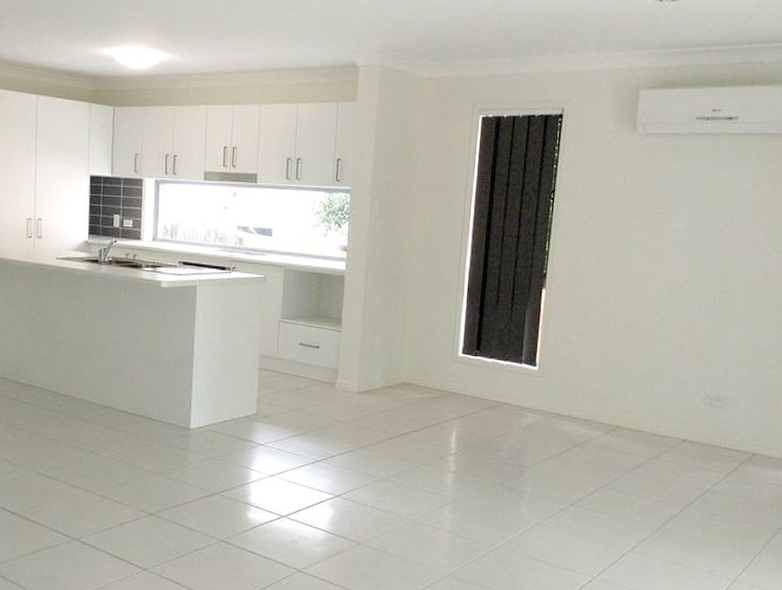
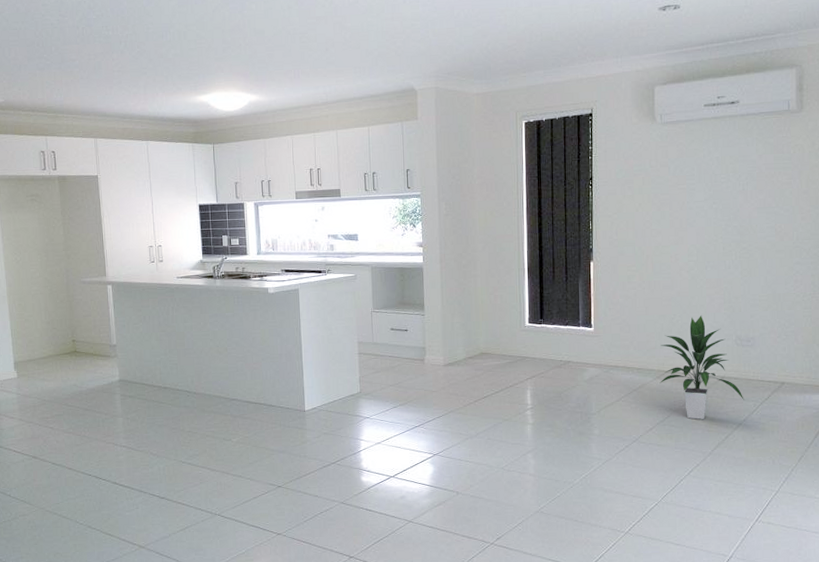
indoor plant: none [608,365,707,487] -> present [659,315,744,420]

